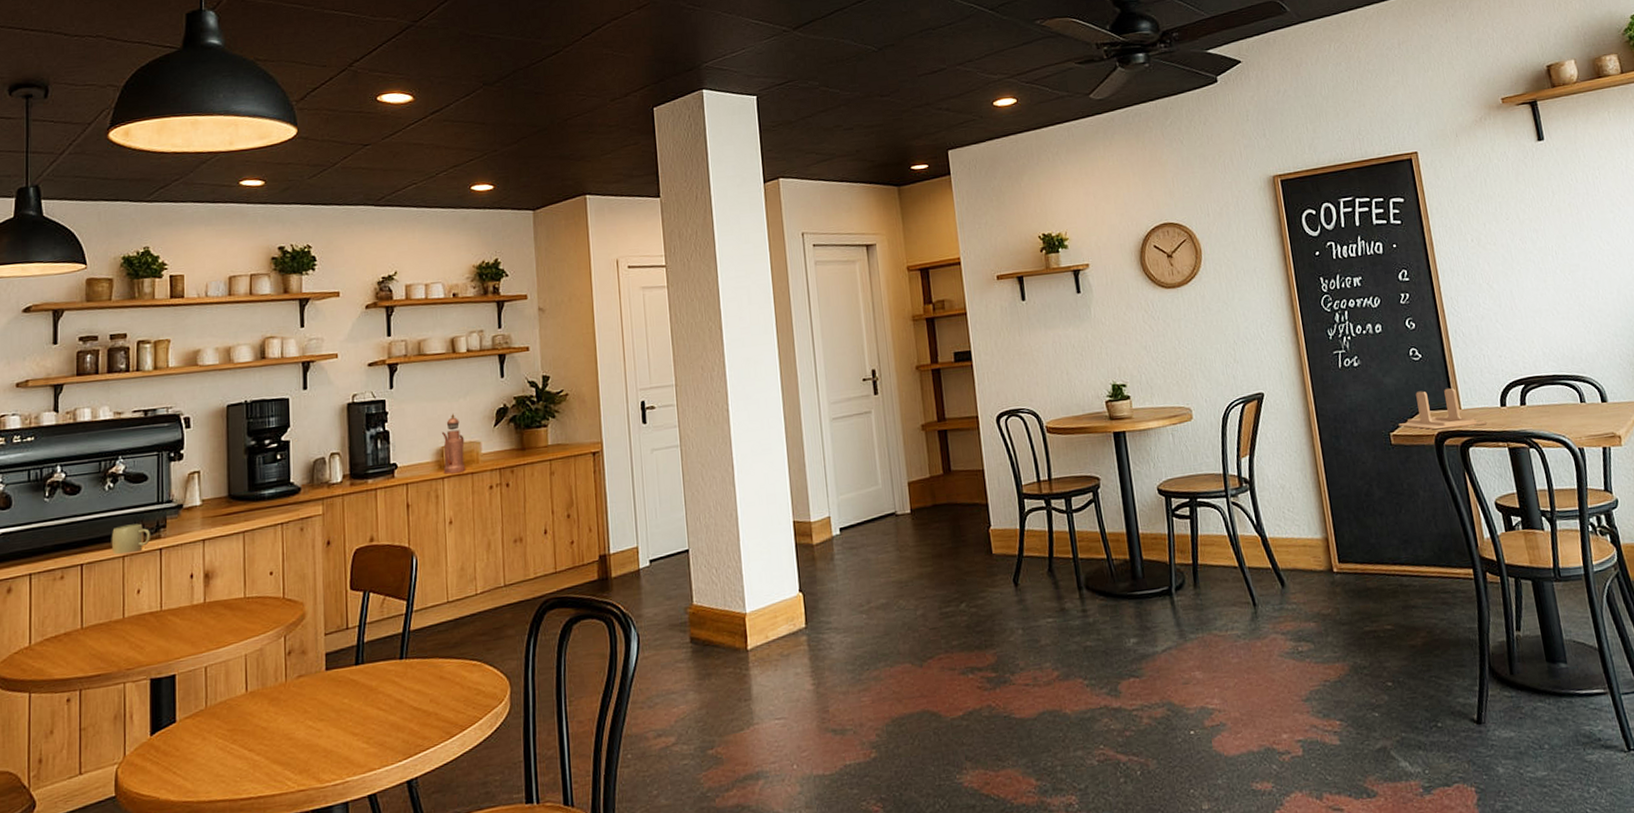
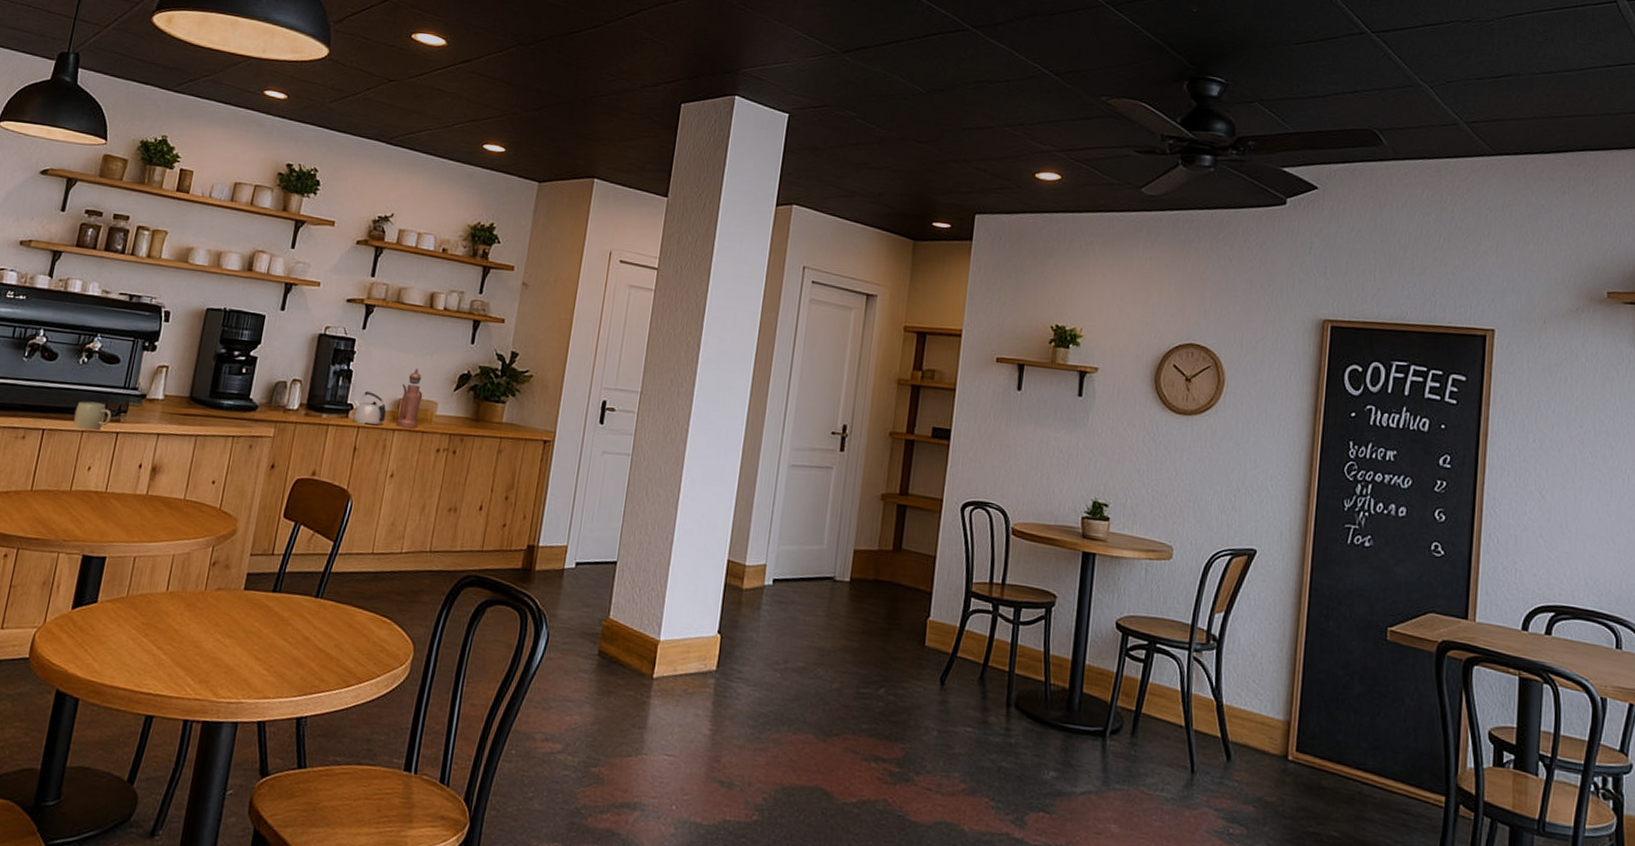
kettle: none [395,447,432,481] -> present [352,391,387,425]
napkin holder: present [1398,388,1486,430] -> none [1399,590,1501,644]

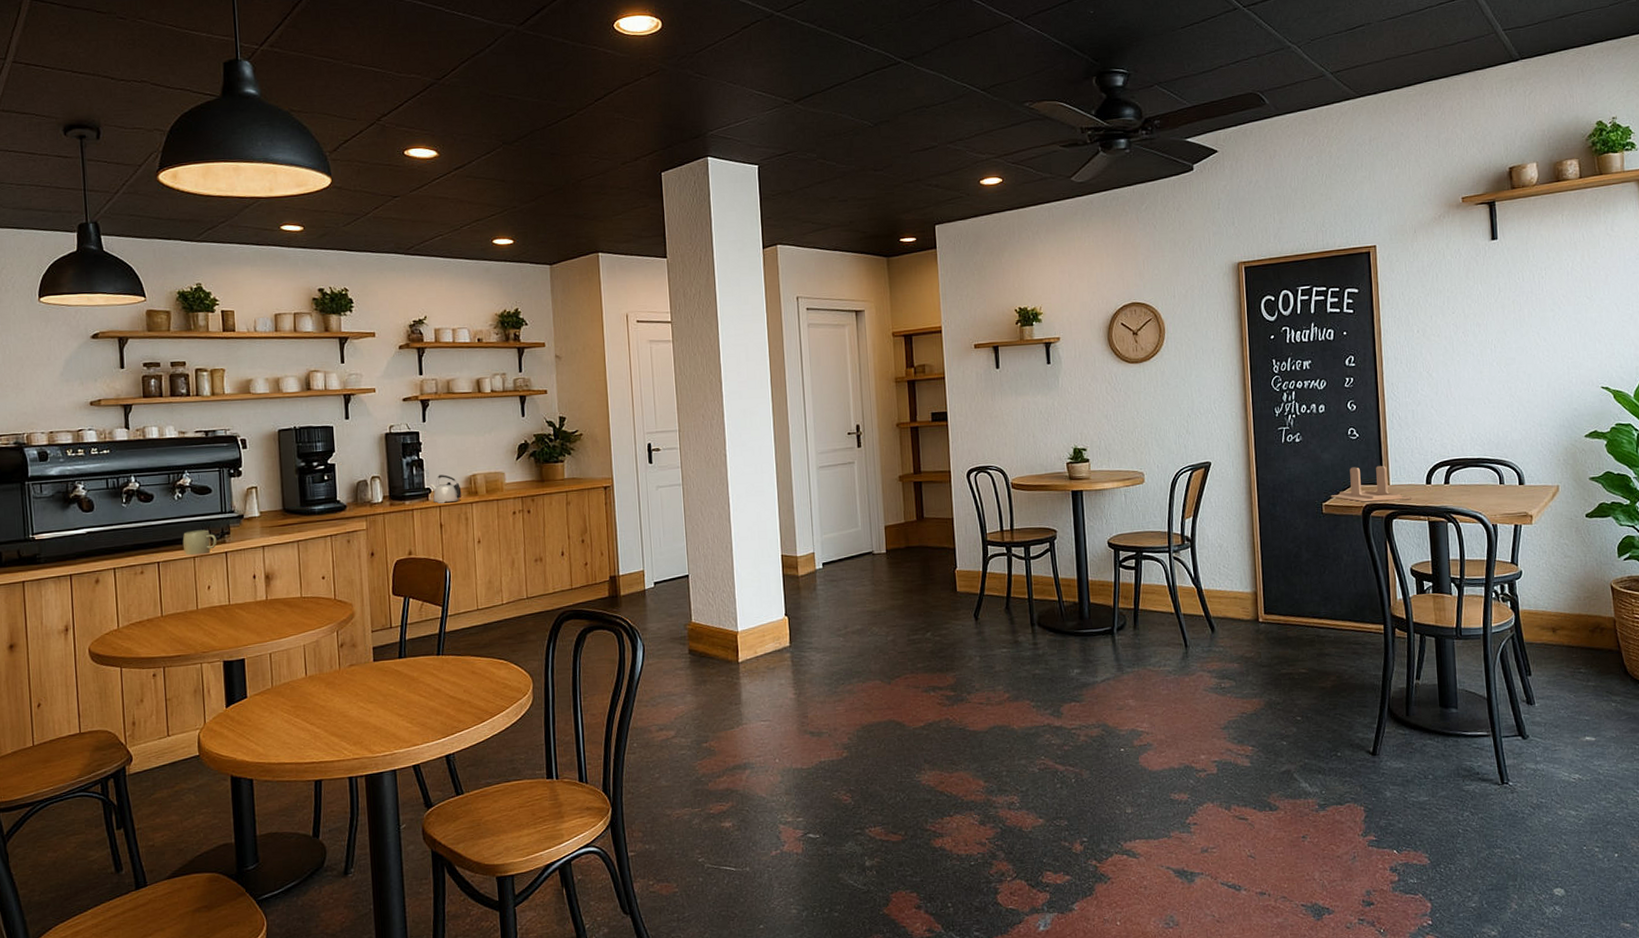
coffeepot: present [395,367,423,429] -> none [469,446,492,500]
napkin holder: none [1399,590,1501,644] -> present [1331,465,1411,502]

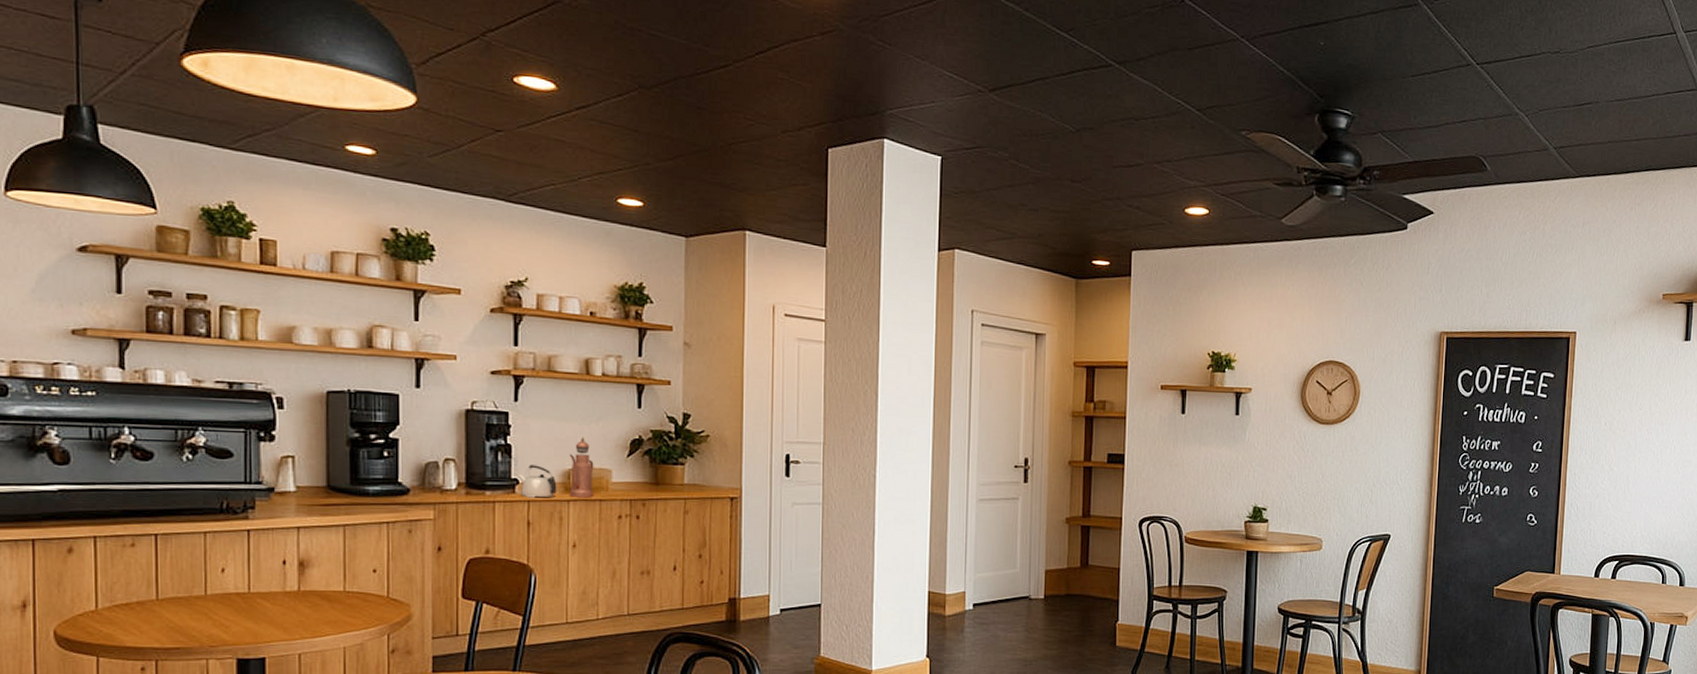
mug: present [182,529,218,557] -> none [190,500,238,532]
coffeepot: none [469,446,492,500] -> present [569,436,594,498]
napkin holder: present [1331,465,1411,502] -> none [1503,553,1579,590]

